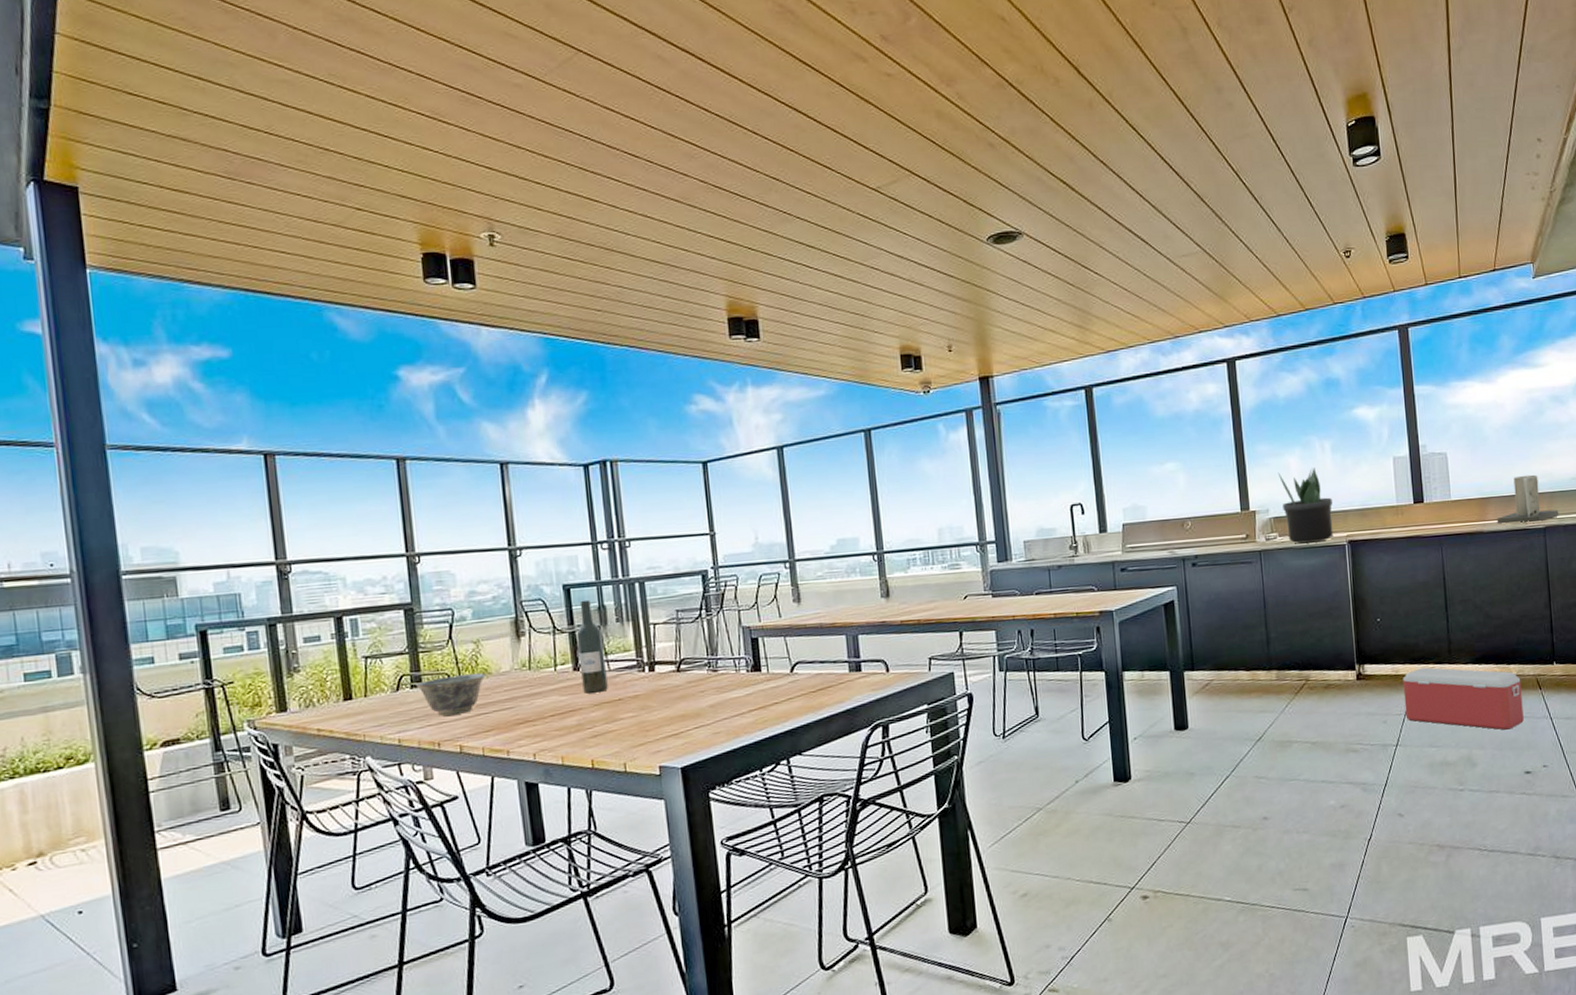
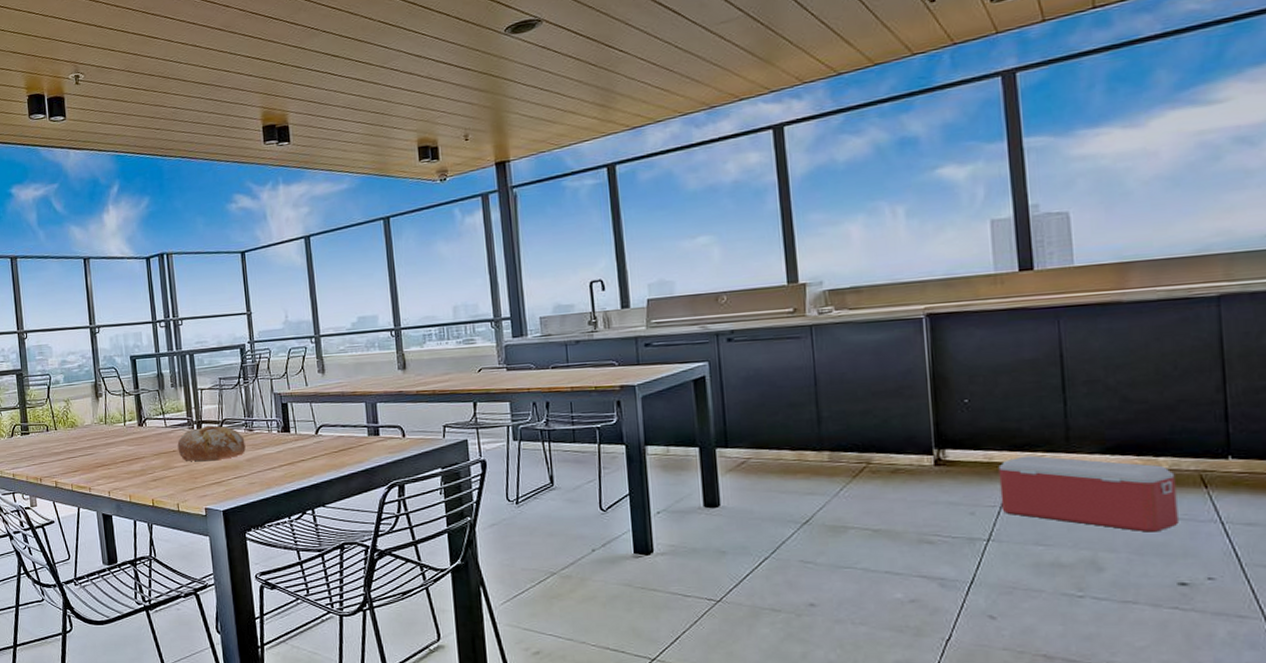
bowl: present [416,673,486,716] -> none [24,425,74,458]
wine bottle: present [576,599,608,694] -> none [140,368,165,445]
bread: none [624,666,709,711] -> present [177,425,246,462]
planter: present [1277,468,1334,544] -> none [834,235,907,318]
paper towel roll: present [1496,474,1559,525] -> none [1142,232,1243,293]

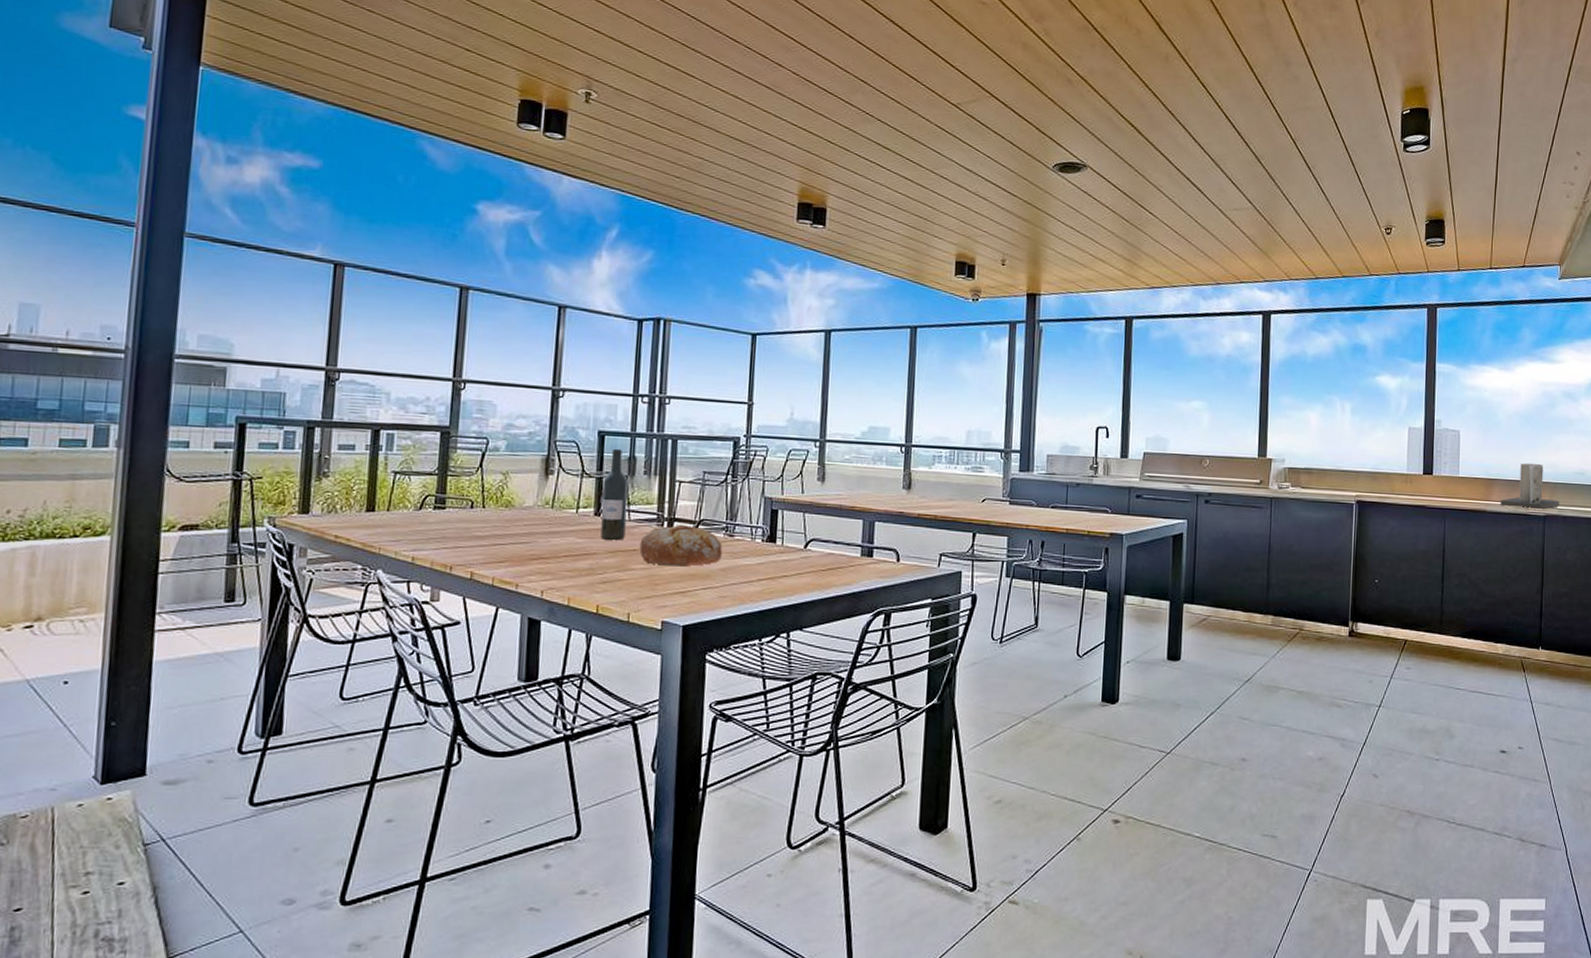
wine bottle: none [140,368,165,445] -> present [600,448,629,540]
cooler: present [998,455,1179,532] -> none [1391,634,1506,707]
paper towel roll: none [1142,232,1243,293] -> present [1500,462,1560,510]

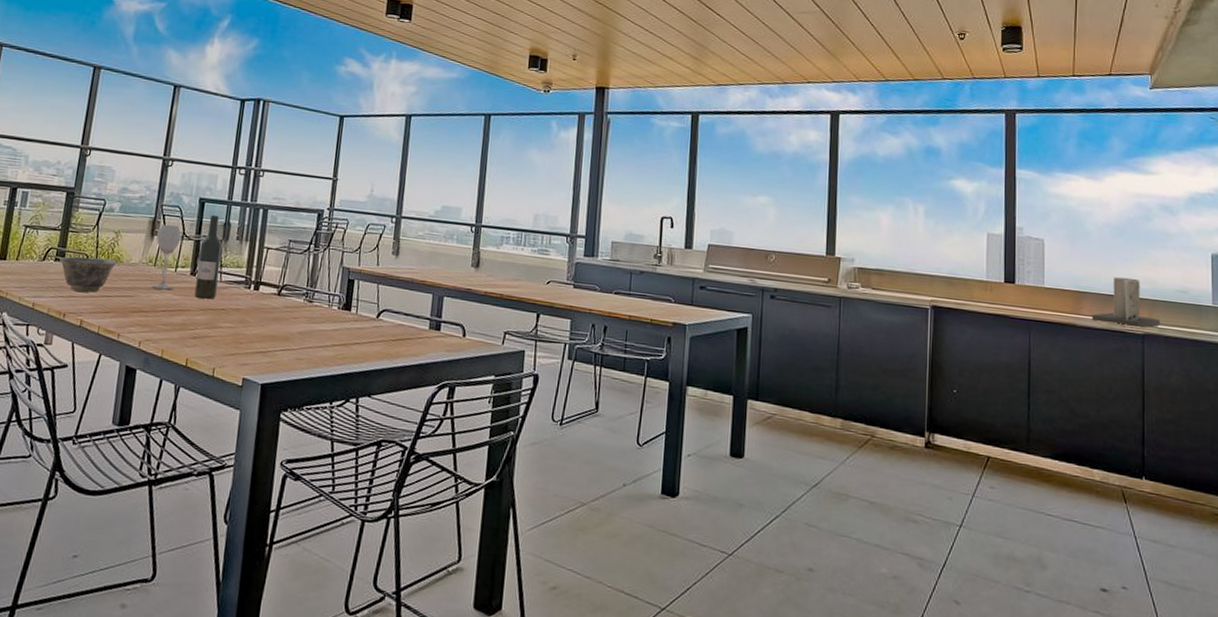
bowl: none [439,503,509,541] -> present [59,257,118,293]
wineglass: none [551,461,581,533] -> present [152,224,182,290]
bread: present [639,524,723,567] -> none [227,287,302,328]

